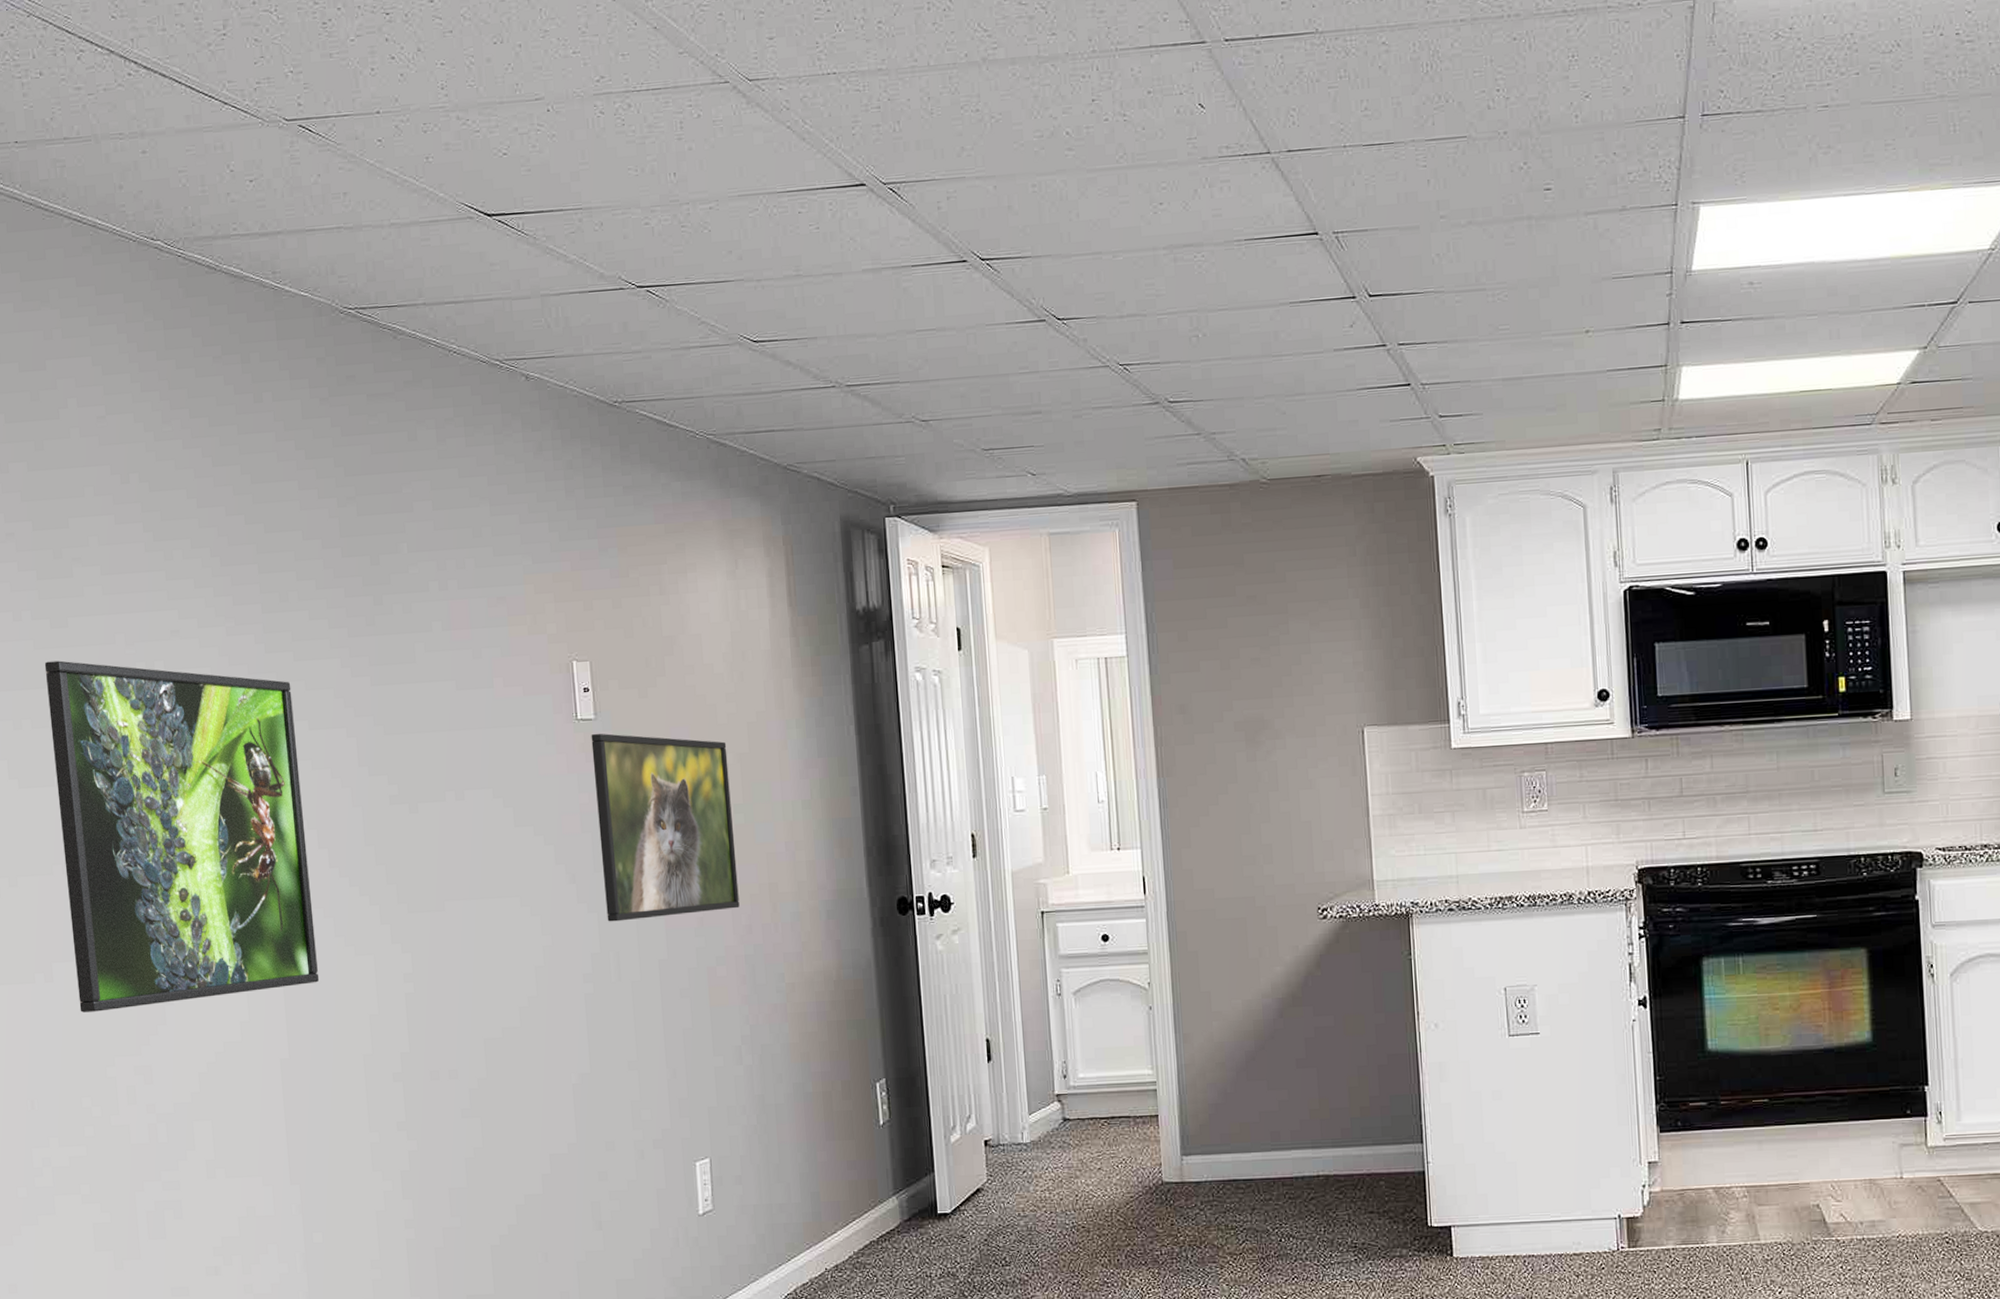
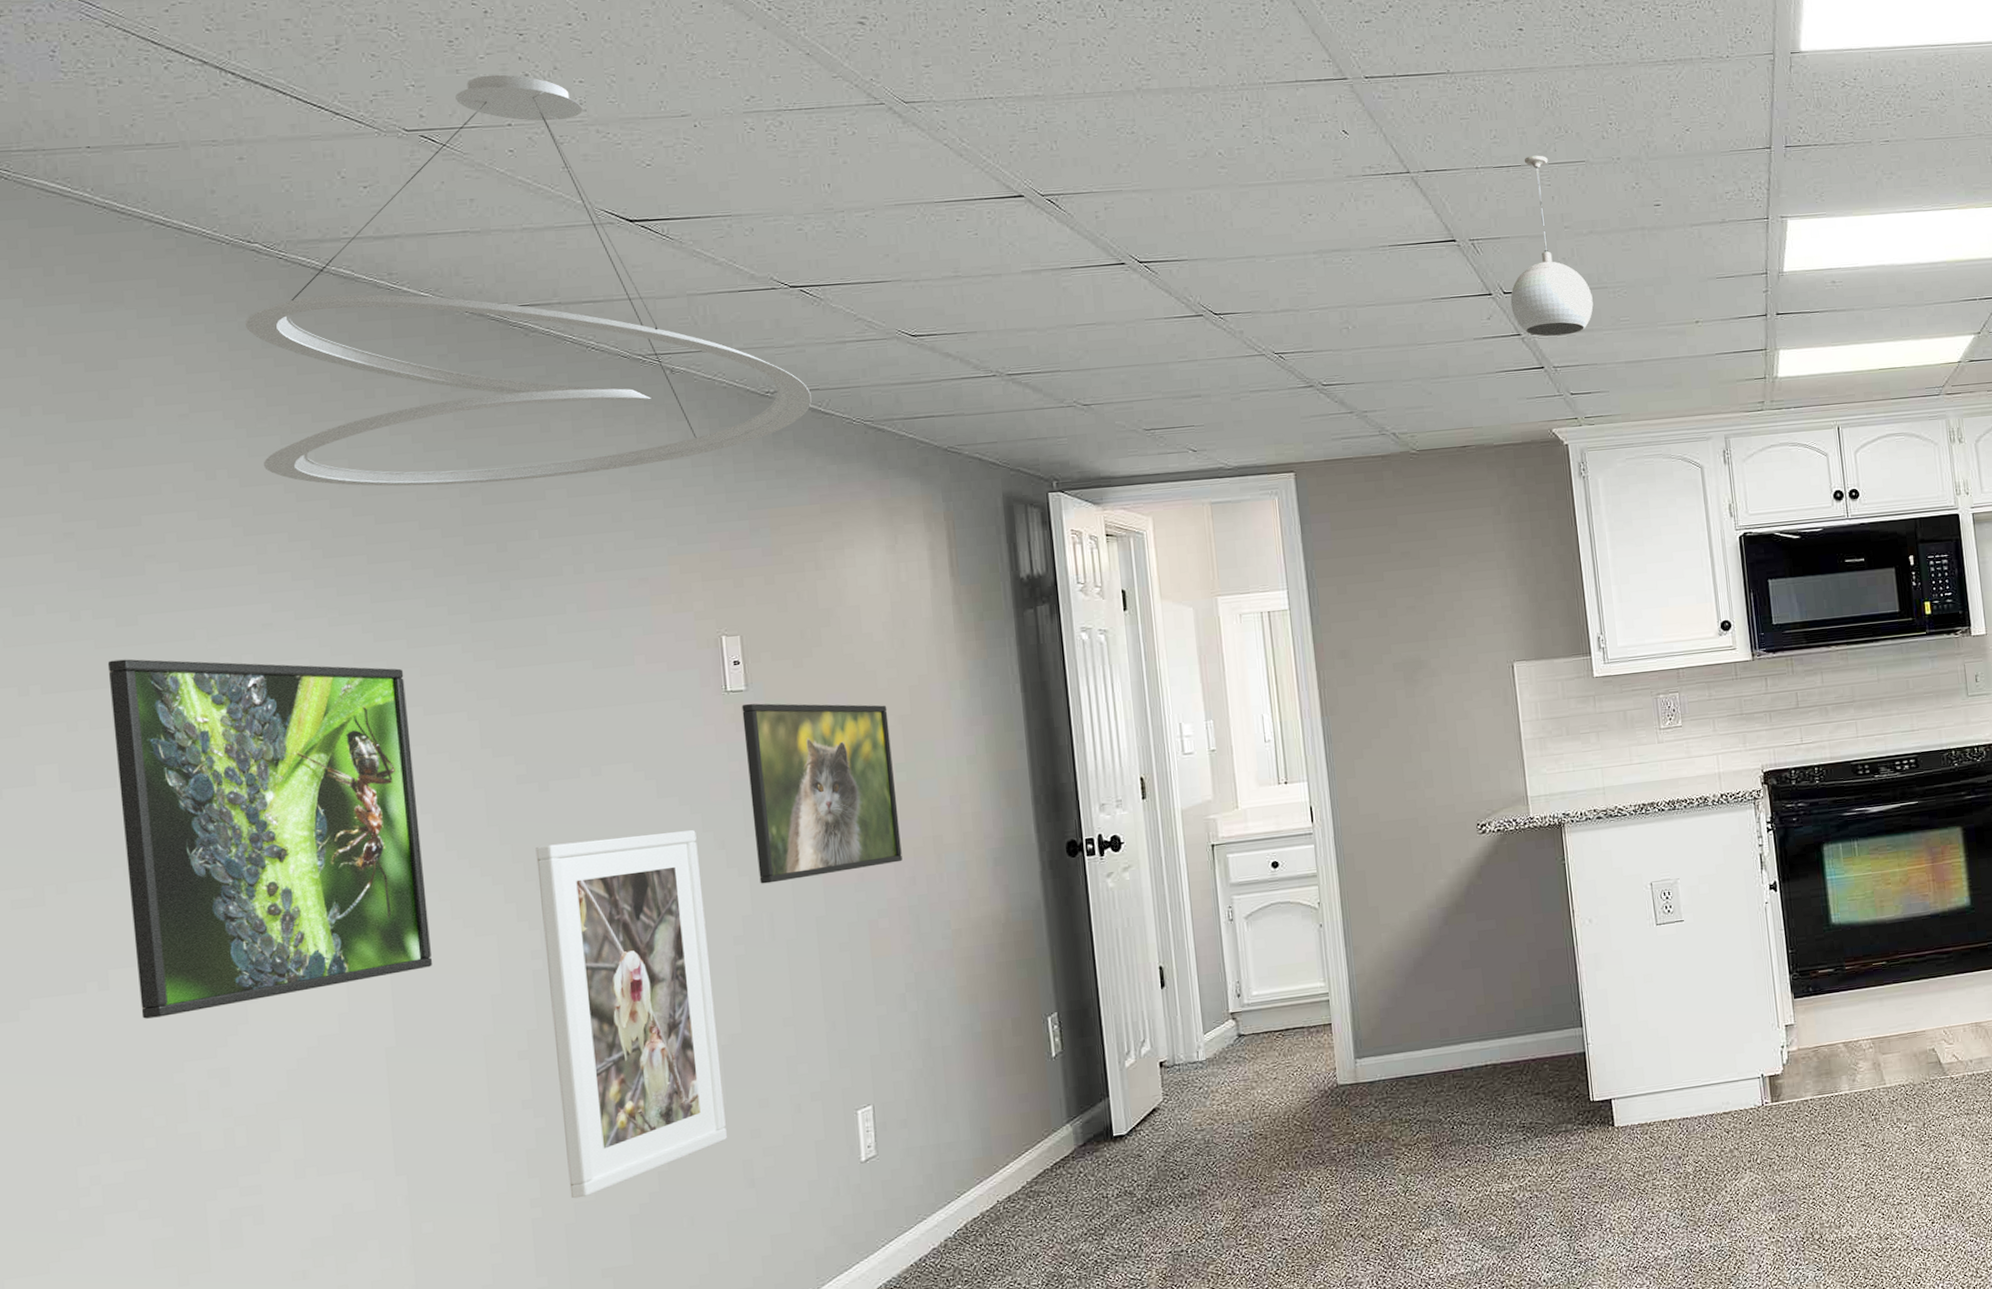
ceiling light fixture: none [151,58,657,495] -> present [246,74,812,487]
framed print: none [407,861,577,1224] -> present [535,830,727,1199]
pendant light: none [1376,130,1469,348] -> present [1510,155,1593,337]

